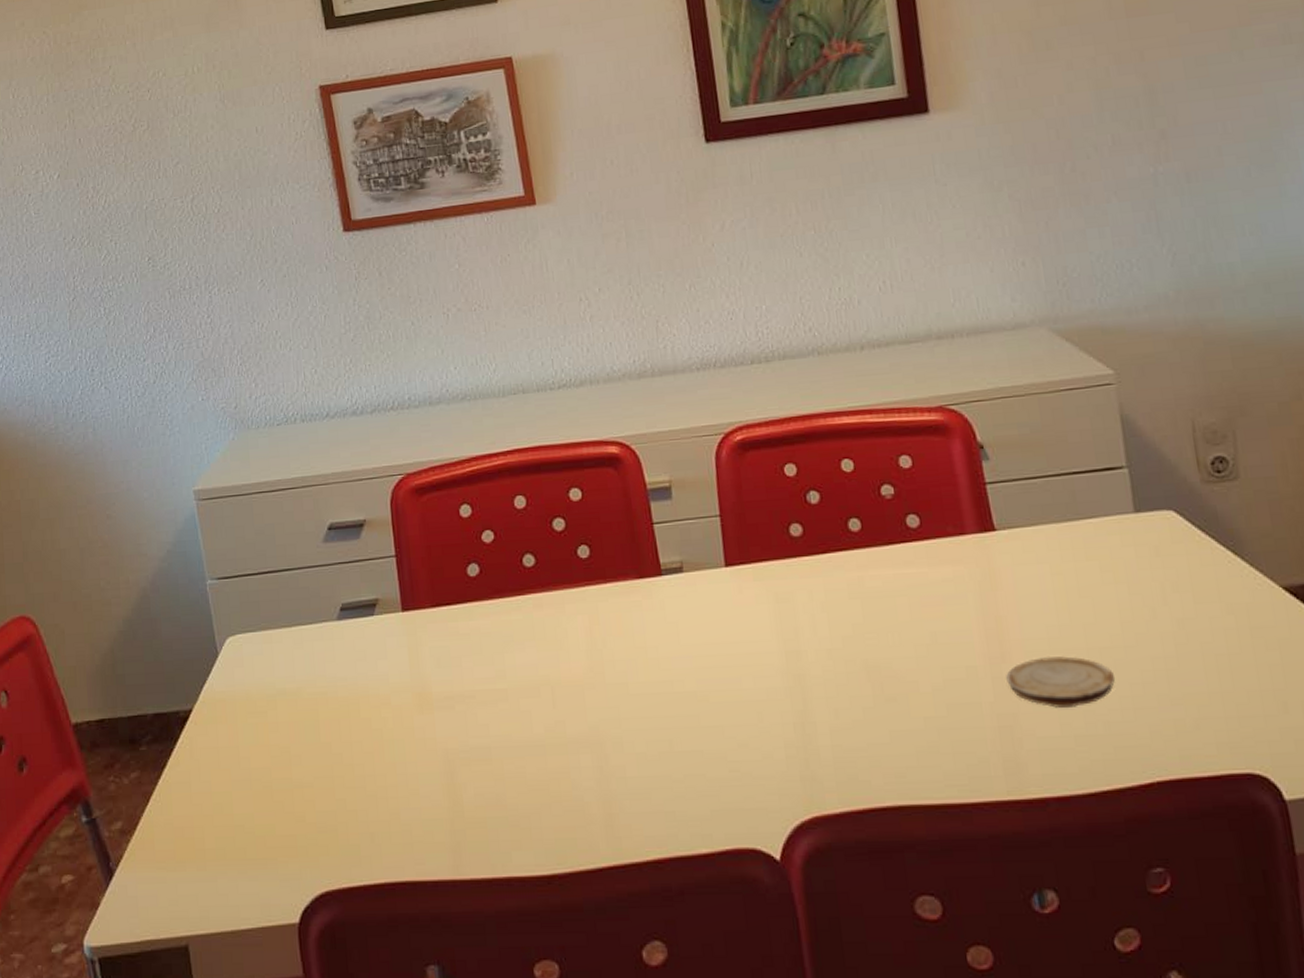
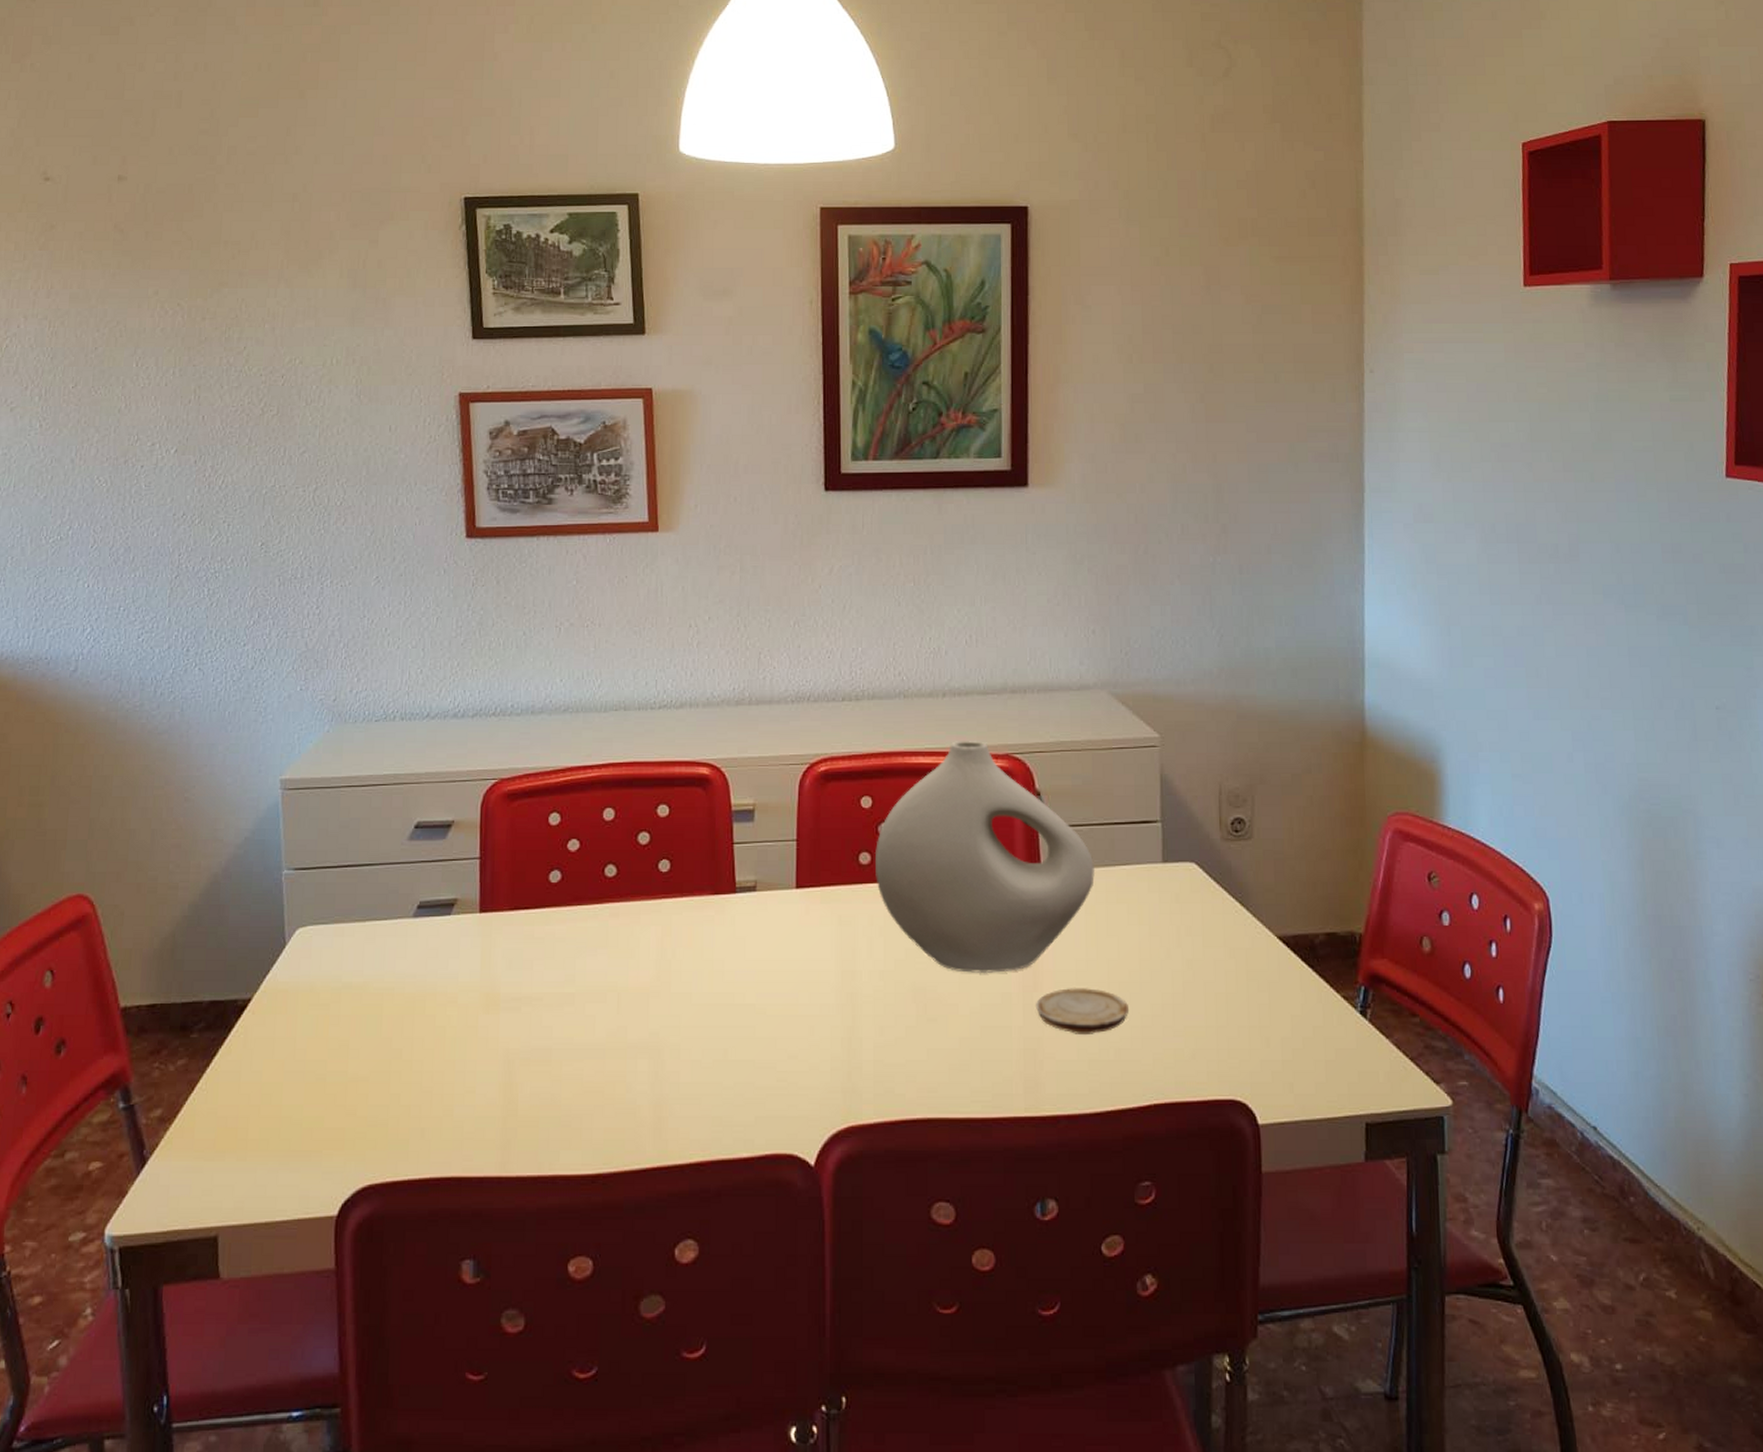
vase: none [806,394,1058,647] -> present [876,740,1096,974]

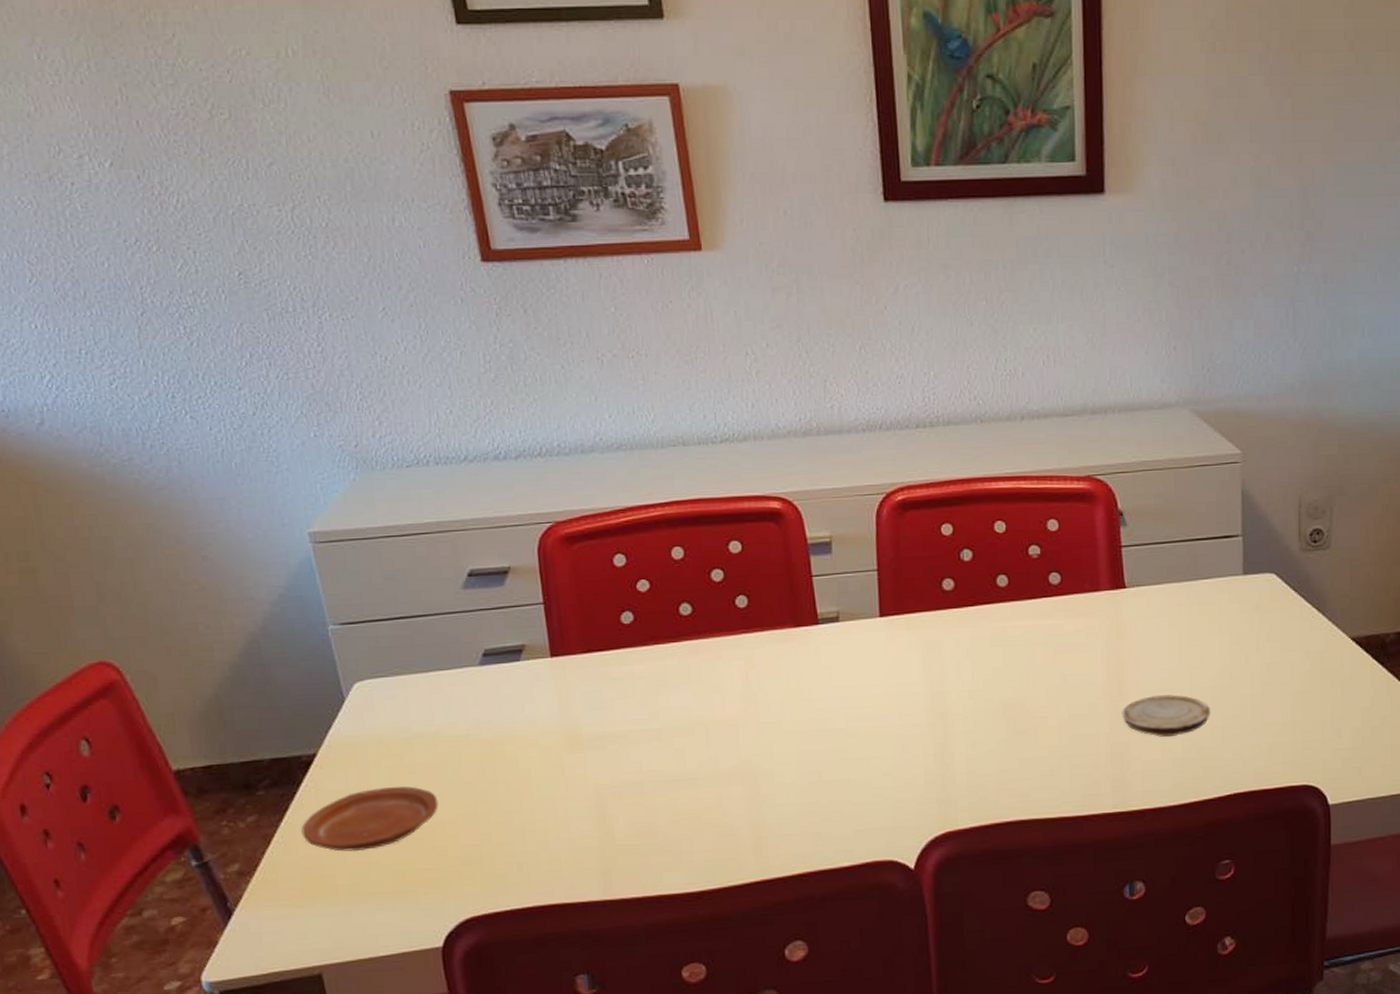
plate: none [224,1037,356,1105] -> present [301,786,439,852]
vase: present [876,740,1096,974] -> none [959,463,1178,688]

